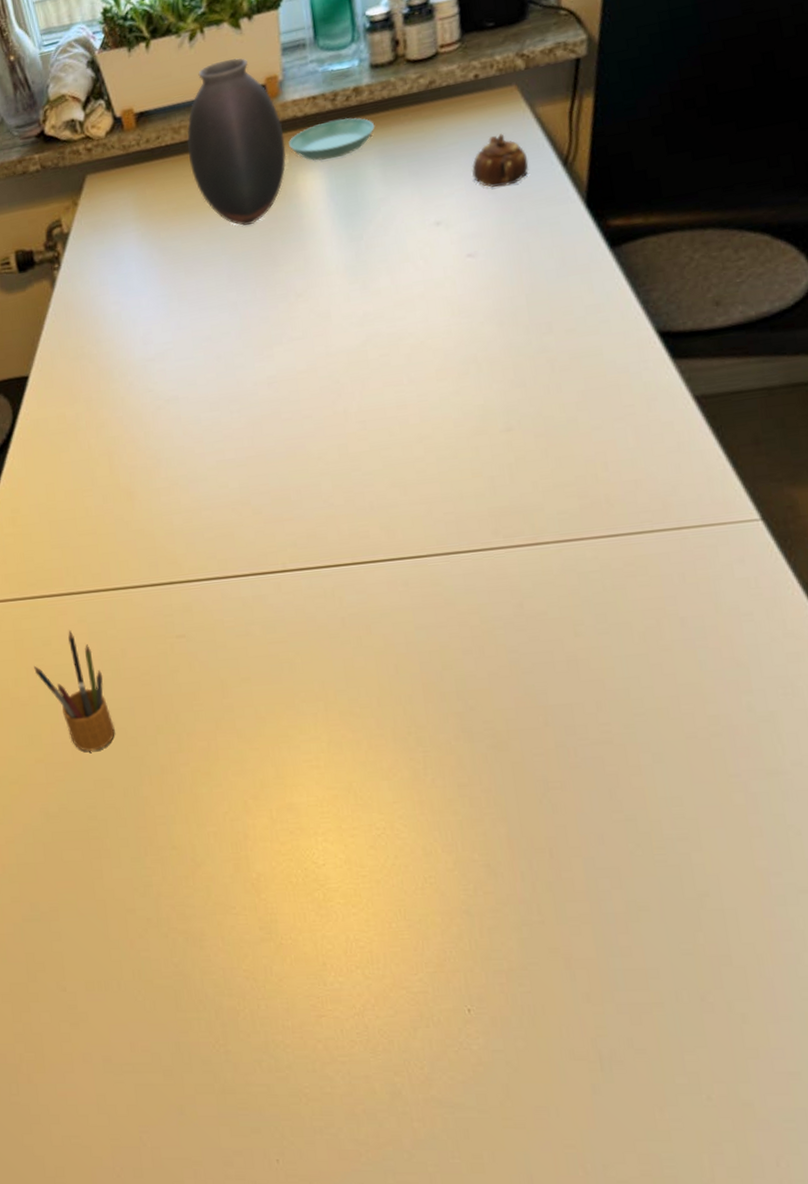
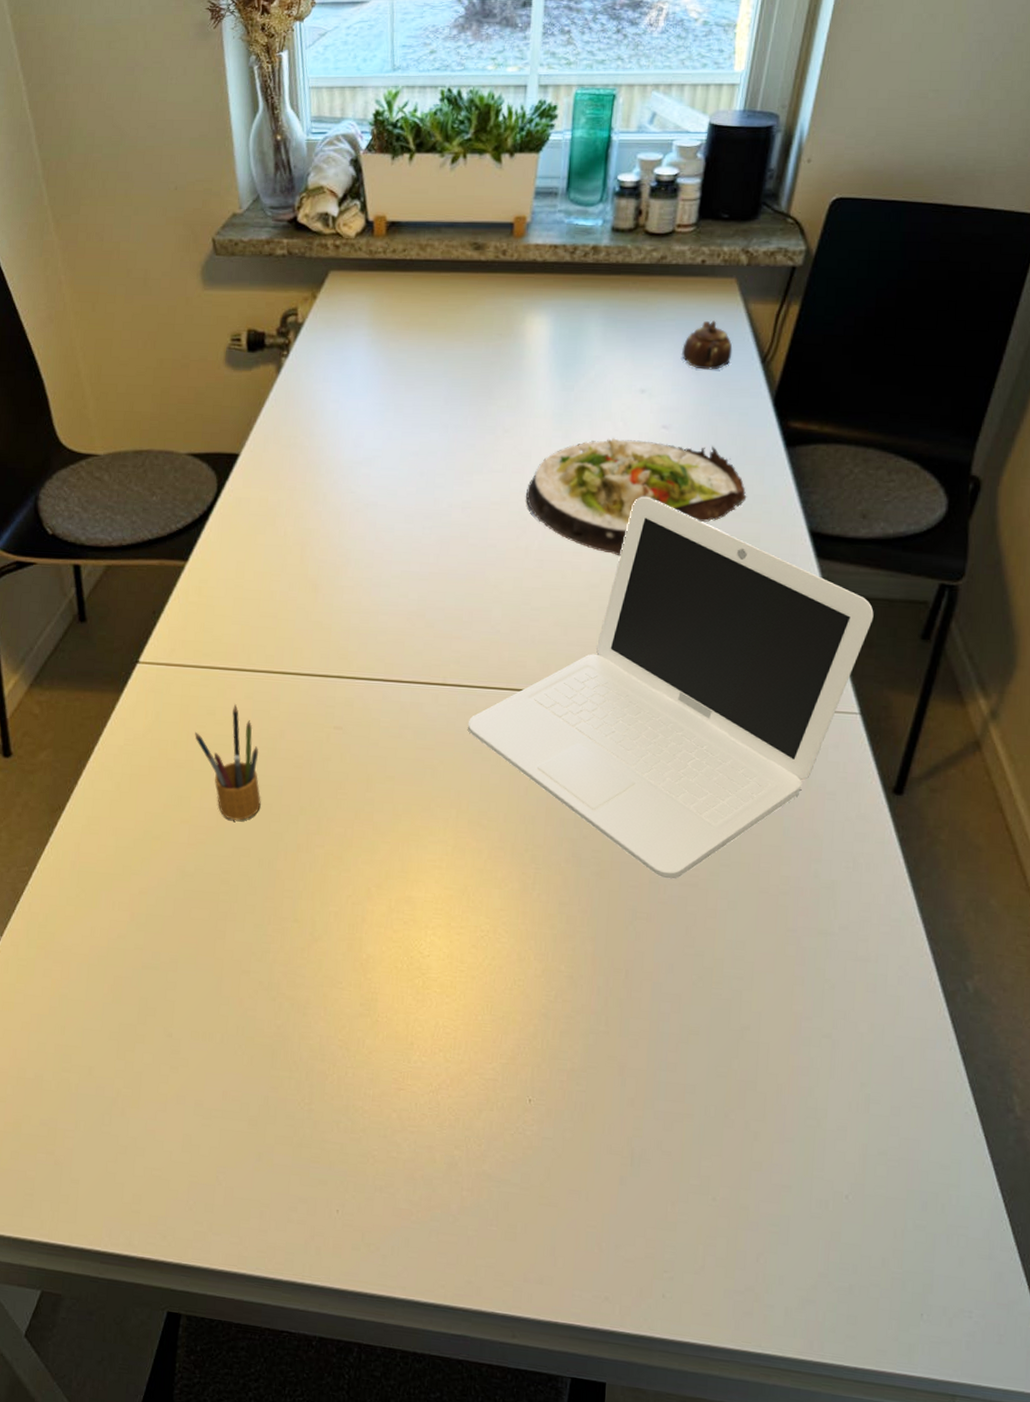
vase: present [186,58,287,226] -> none [429,190,522,355]
saucer: present [289,117,375,161] -> none [524,272,605,309]
laptop: none [317,331,754,740] -> present [467,496,874,880]
salad plate: none [332,264,578,401] -> present [526,438,747,557]

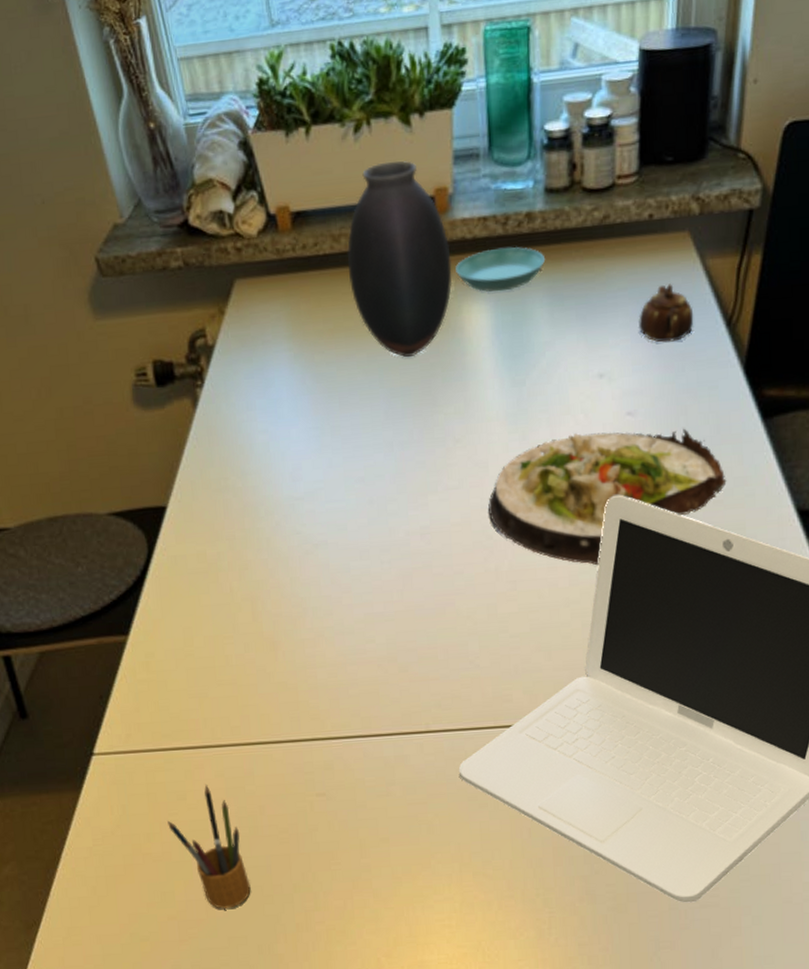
vase: none [429,190,522,355] -> present [346,160,453,358]
saucer: none [524,272,605,309] -> present [456,247,546,292]

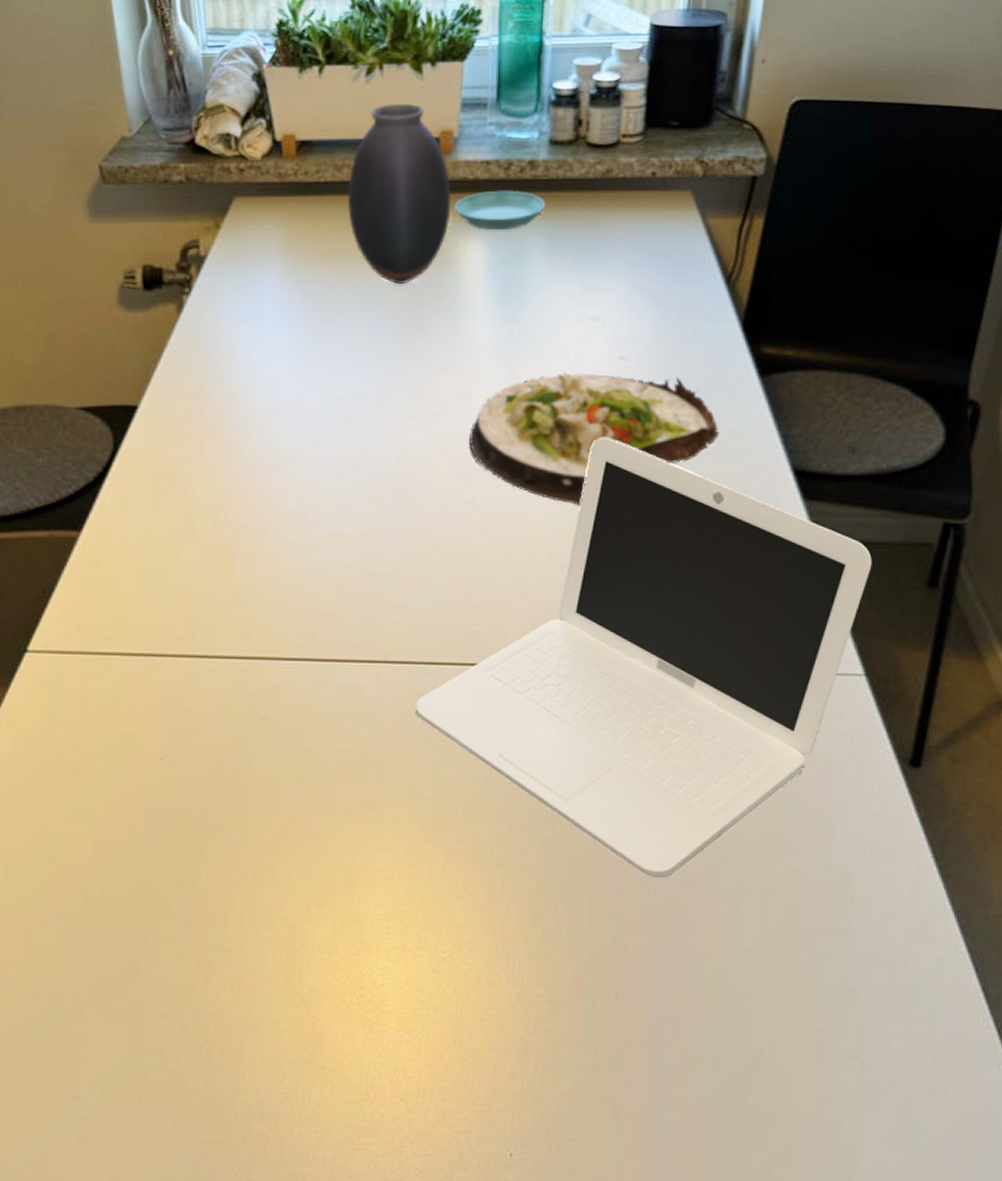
pencil box: present [167,784,251,909] -> none [96,694,177,833]
teapot: present [638,284,694,343] -> none [635,238,693,293]

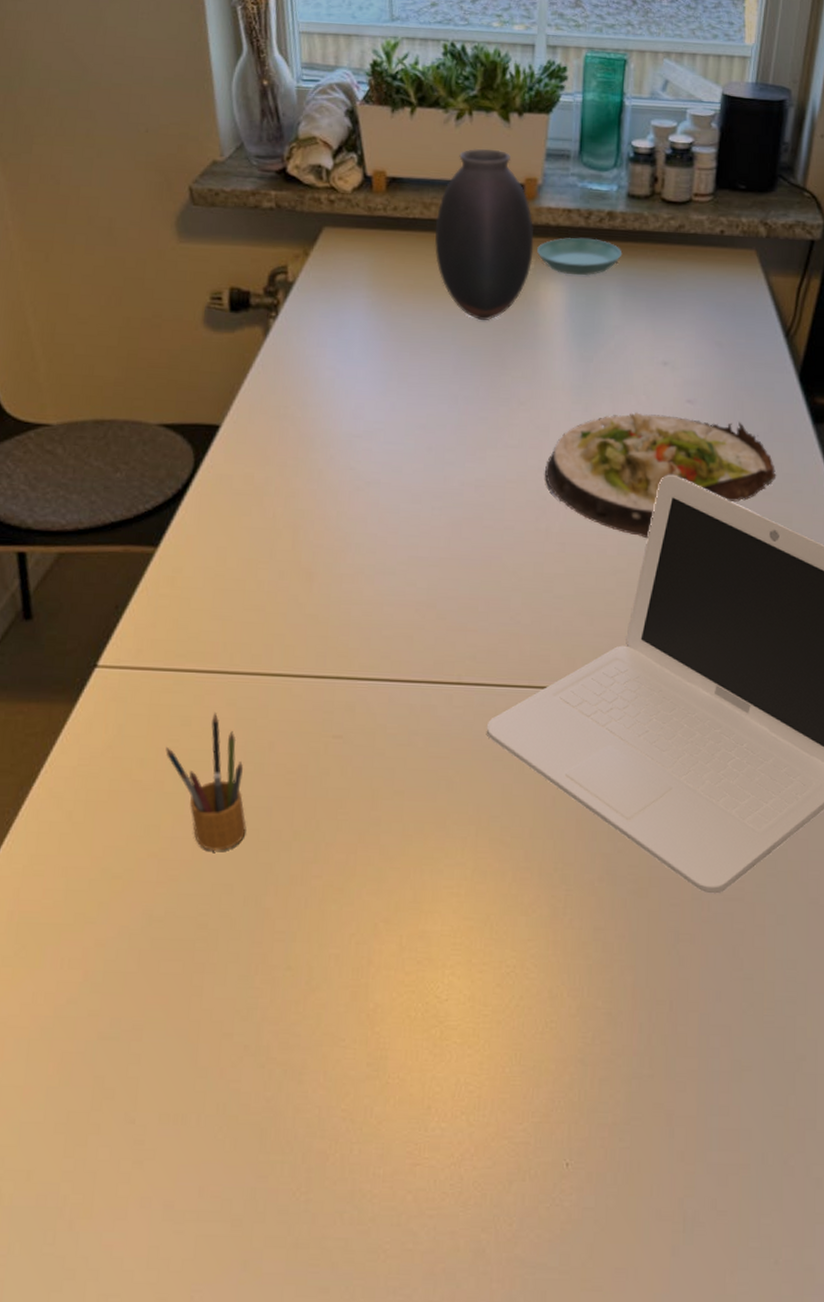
pencil box: none [96,694,177,833] -> present [166,711,247,851]

